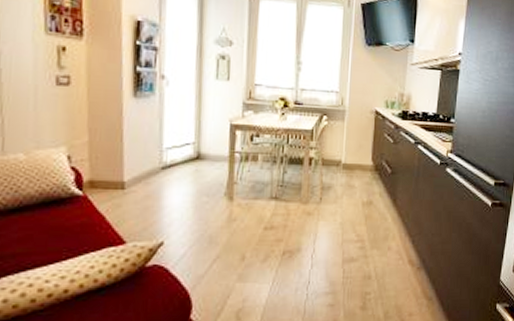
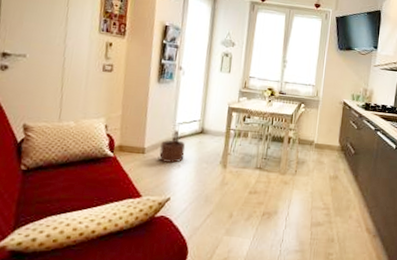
wooden bucket: none [144,157,178,200] -> present [159,130,186,164]

